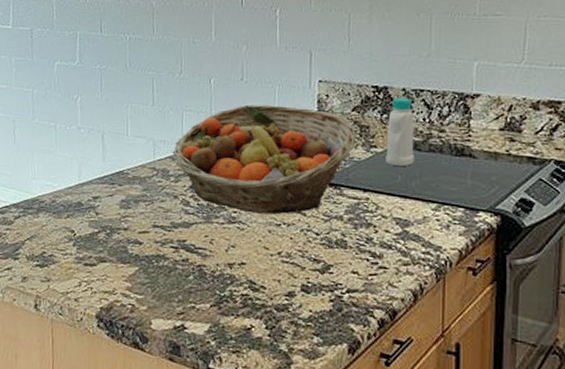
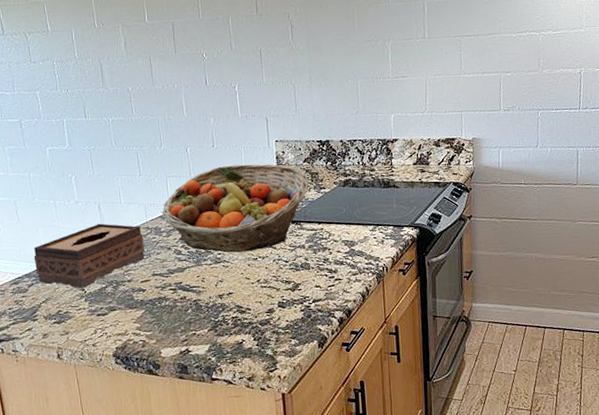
tissue box: none [24,156,148,230] -> present [33,223,145,288]
bottle: present [385,97,415,167] -> none [331,147,354,202]

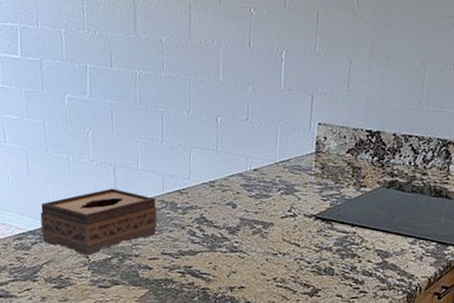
fruit basket: present [161,164,309,253] -> none [180,144,349,245]

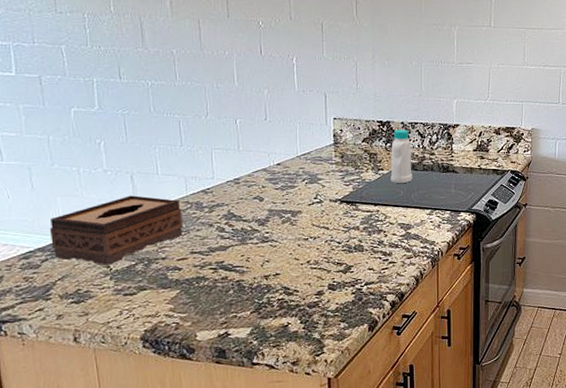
bottle: none [373,142,402,206] -> present [390,129,412,184]

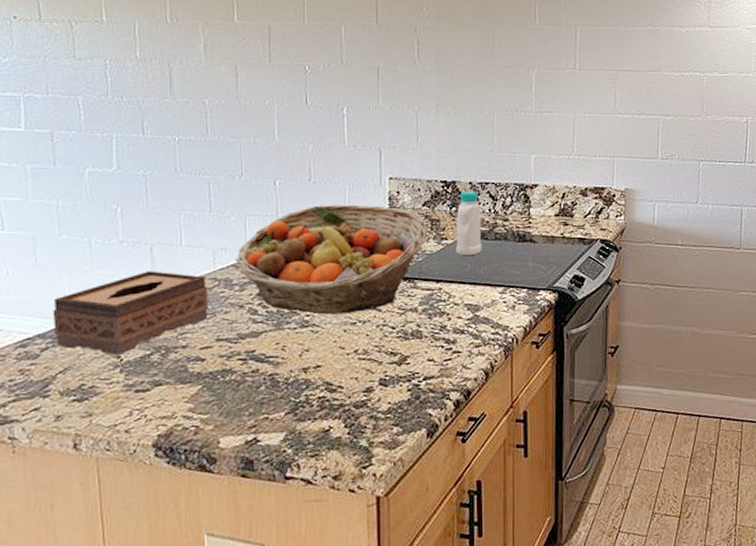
fruit basket: none [204,140,367,232] -> present [235,205,428,315]

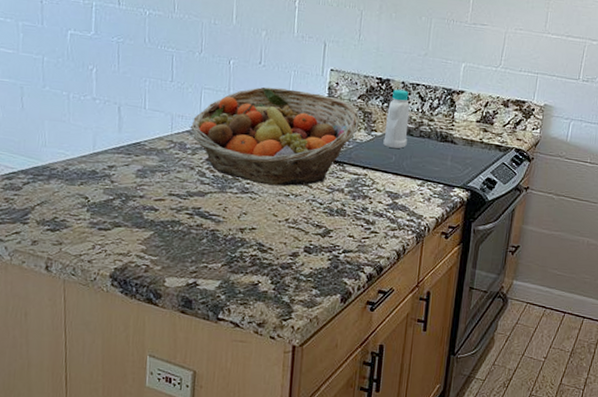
tissue box: present [52,271,208,355] -> none [34,127,165,196]

